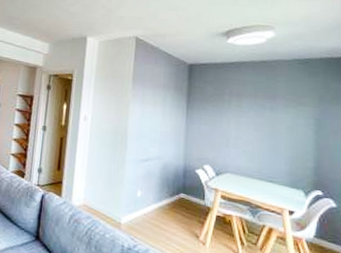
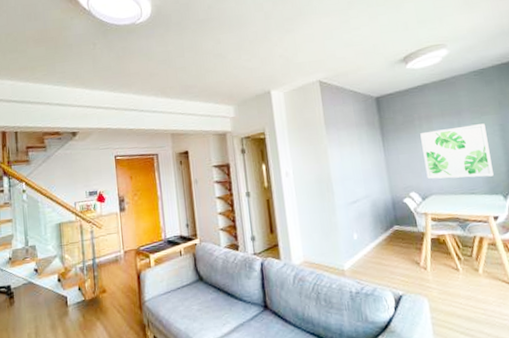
wall art: none [225,109,299,170] -> present [420,123,494,179]

